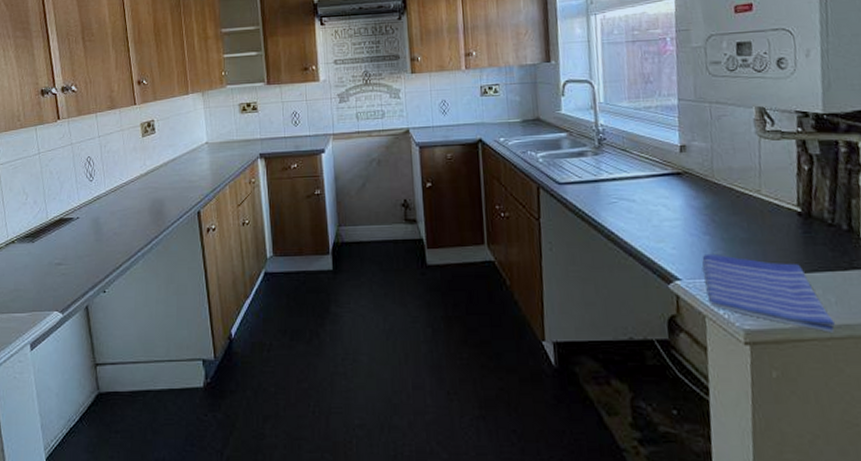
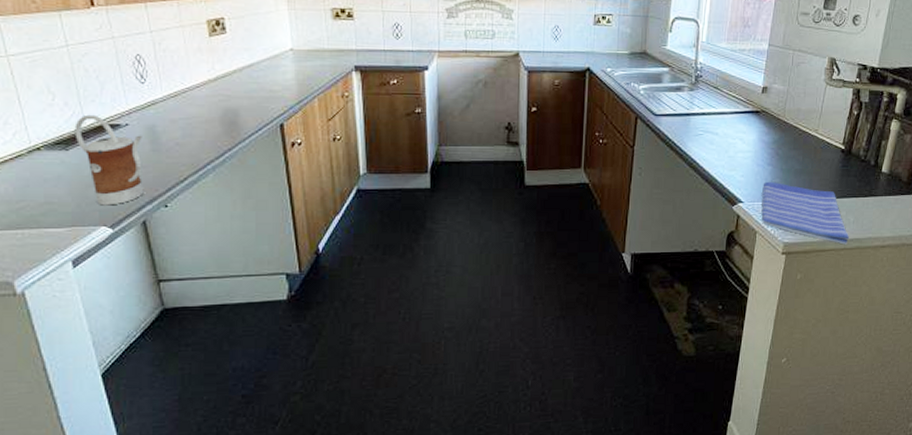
kettle: none [39,210,89,292] -> present [74,114,144,206]

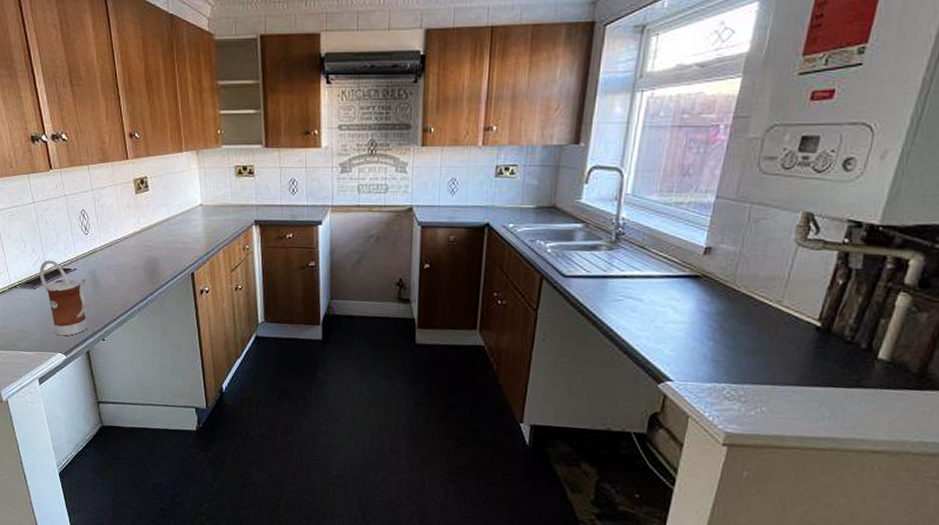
dish towel: present [761,181,849,245] -> none [696,358,822,444]

